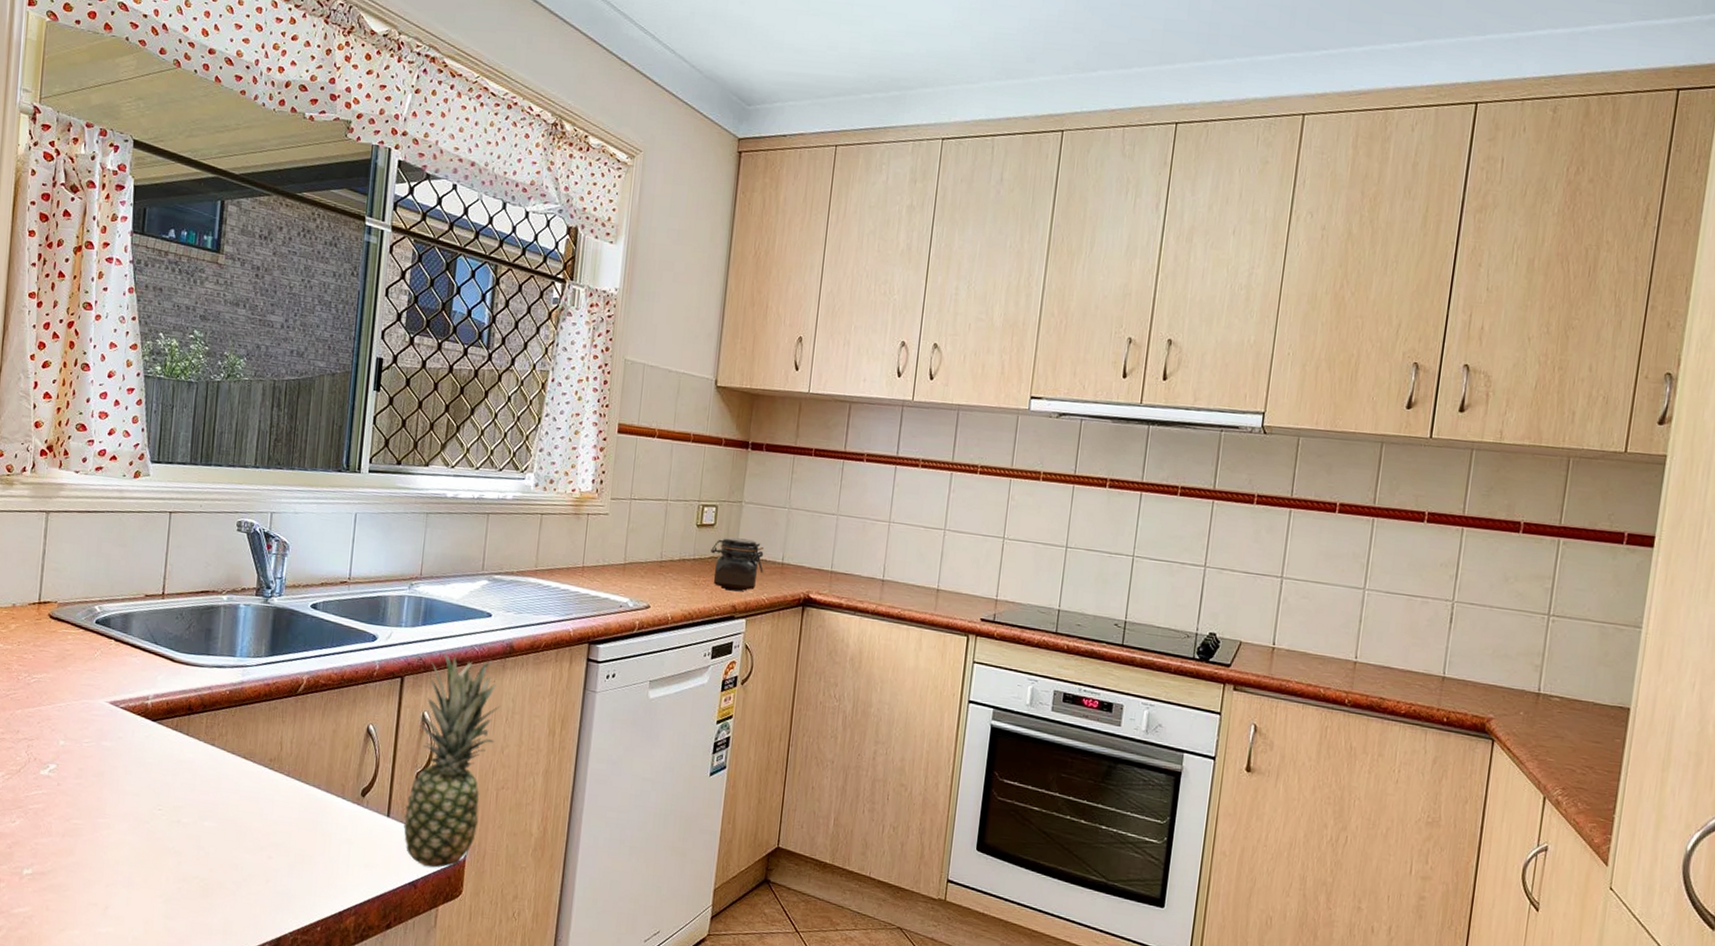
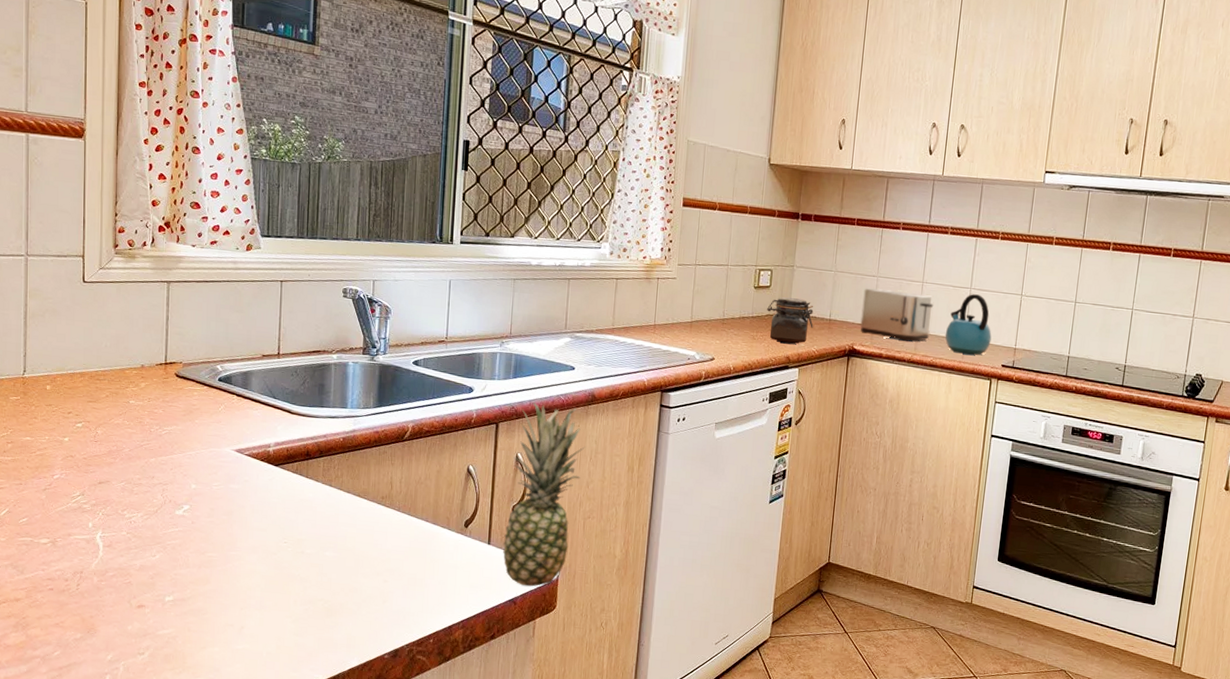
toaster: none [817,527,903,590] -> present [860,287,934,341]
kettle: none [914,536,969,607] -> present [945,294,992,355]

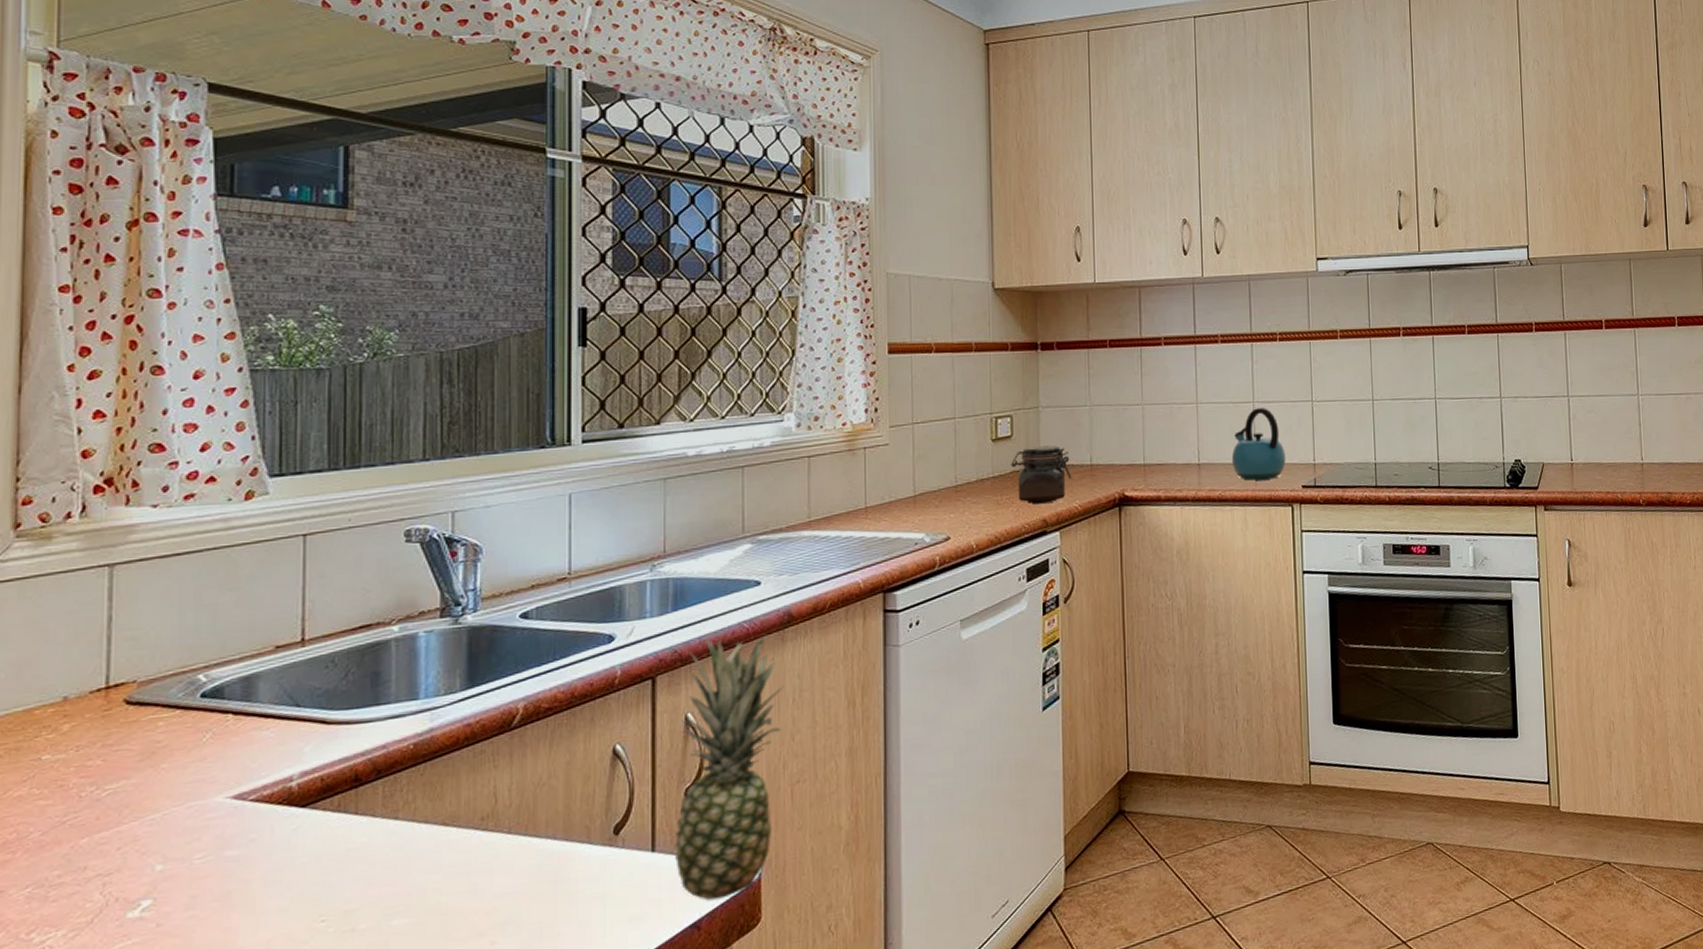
toaster: present [860,287,934,341] -> none [1128,416,1215,476]

